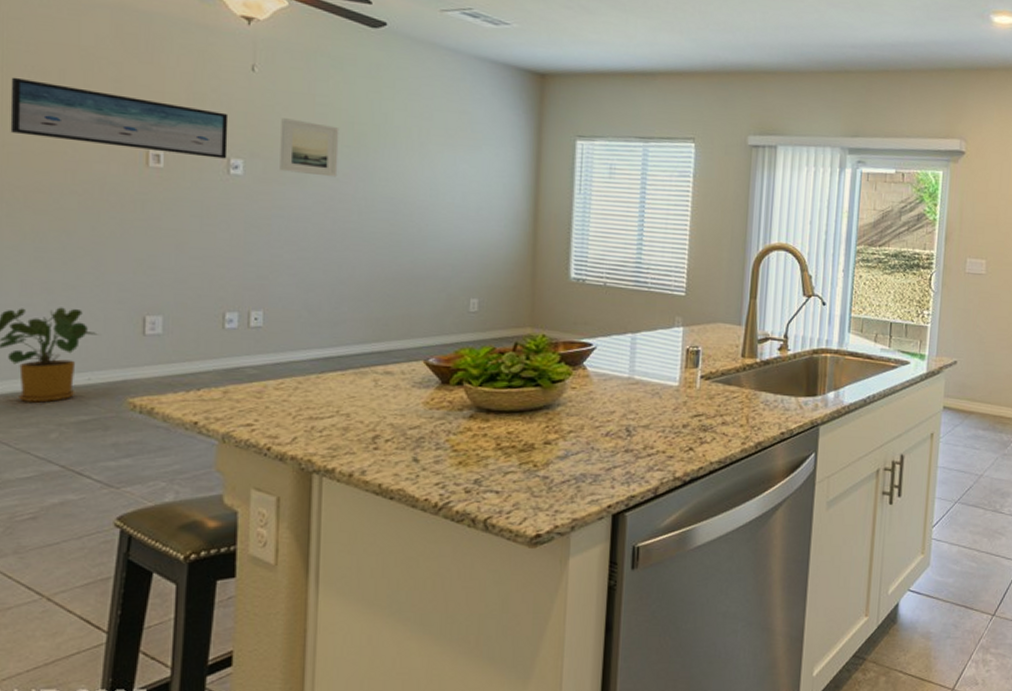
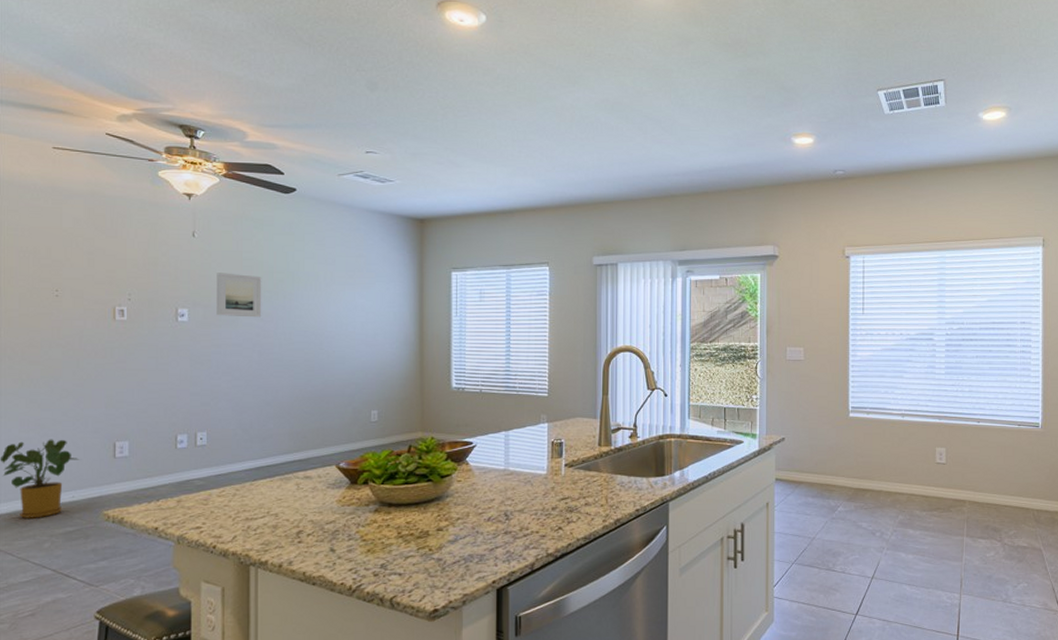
wall art: present [10,77,229,159] -> none [10,257,176,309]

